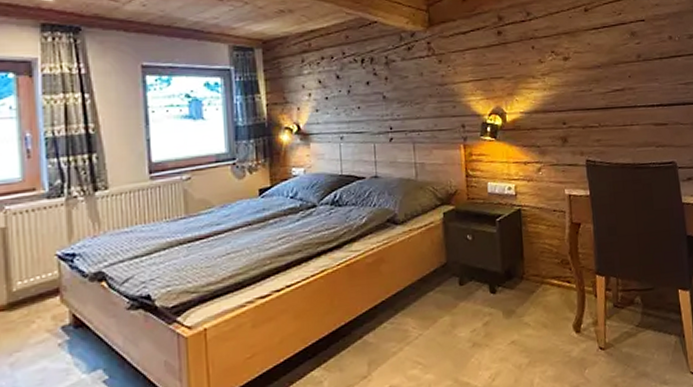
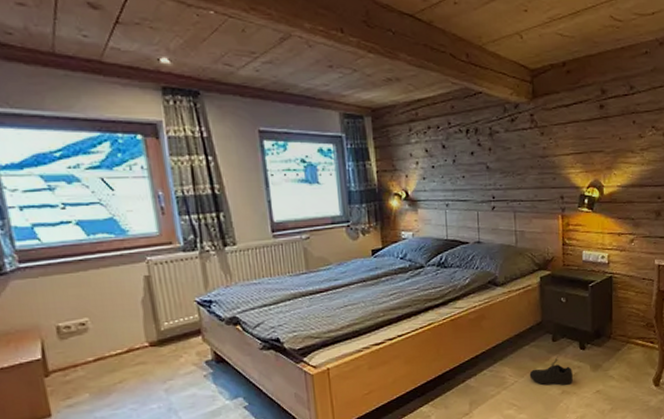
arctic: none [435,303,484,338] -> present [529,357,573,385]

